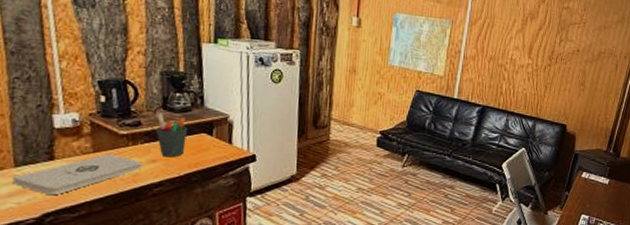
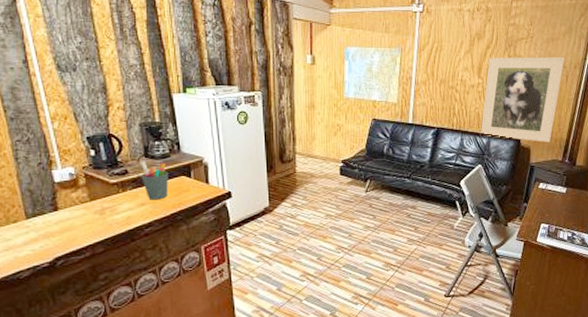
notepad: present [12,154,141,196] -> none [26,202,132,242]
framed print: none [526,38,615,131] -> present [480,57,565,142]

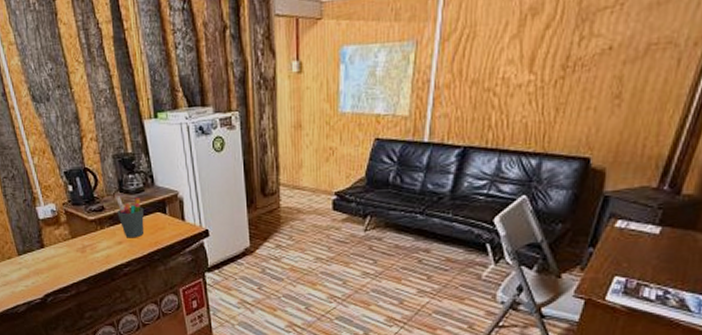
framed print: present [480,57,565,142] -> none [527,30,677,162]

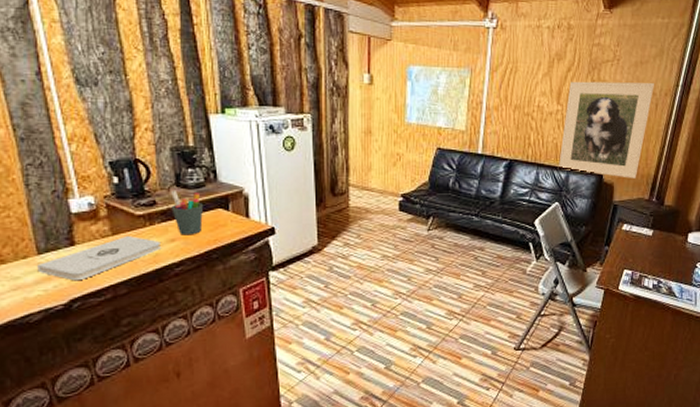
notepad: none [19,239,111,279] -> present [37,236,160,281]
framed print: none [527,30,677,162] -> present [558,81,654,178]

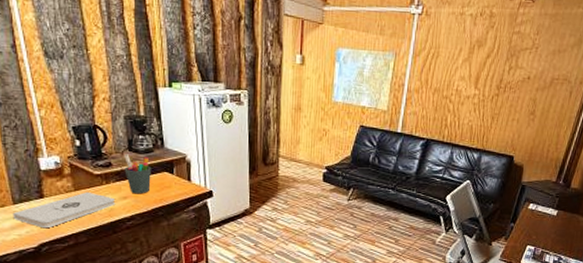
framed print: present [558,81,654,178] -> none [471,67,570,162]

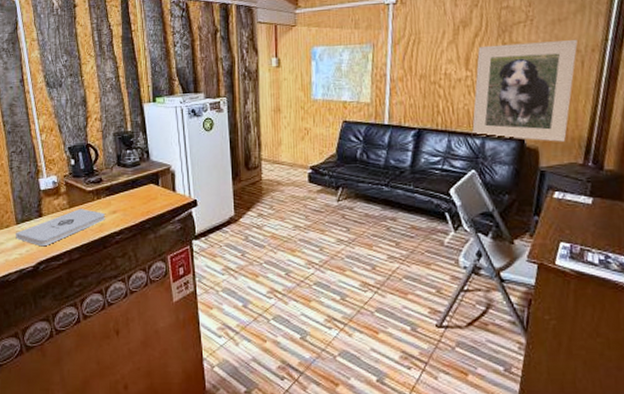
pen holder: present [124,154,151,194] -> none [114,169,138,208]
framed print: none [471,67,570,162] -> present [471,40,578,142]

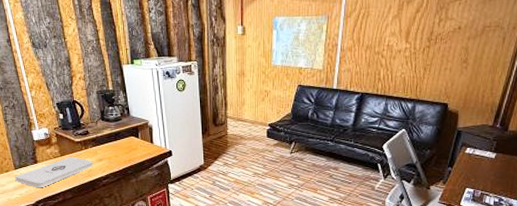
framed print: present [471,40,578,142] -> none [405,18,502,107]

